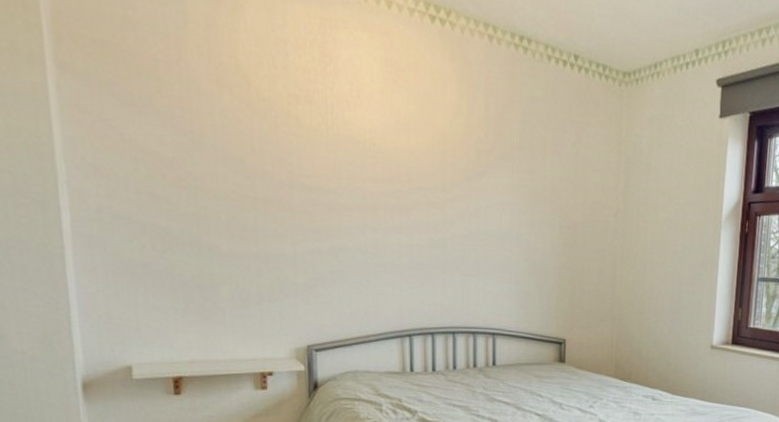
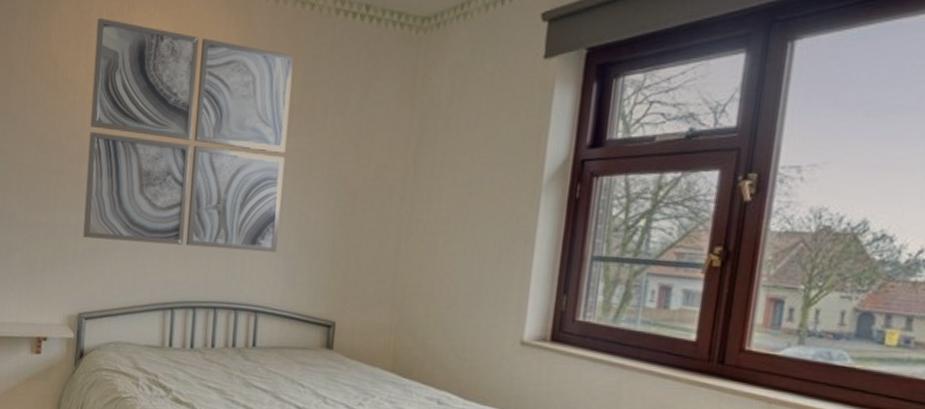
wall art: none [294,34,511,280] -> present [83,17,294,253]

